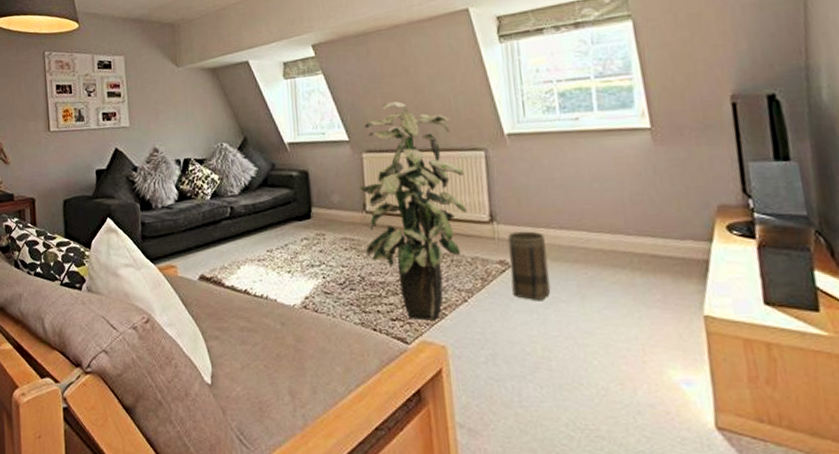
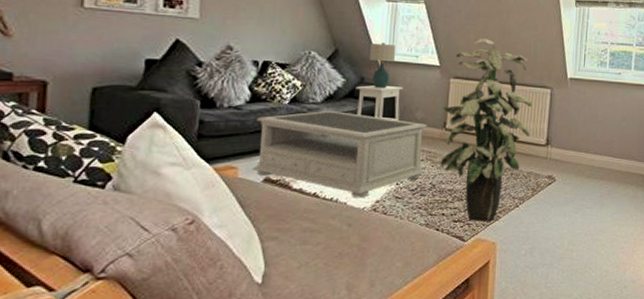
coffee table: none [186,201,351,295] -> present [253,110,428,198]
side table: none [268,169,315,207] -> present [356,85,403,120]
table lamp: none [276,123,303,174] -> present [370,42,396,88]
basket: present [507,231,551,301] -> none [554,154,583,208]

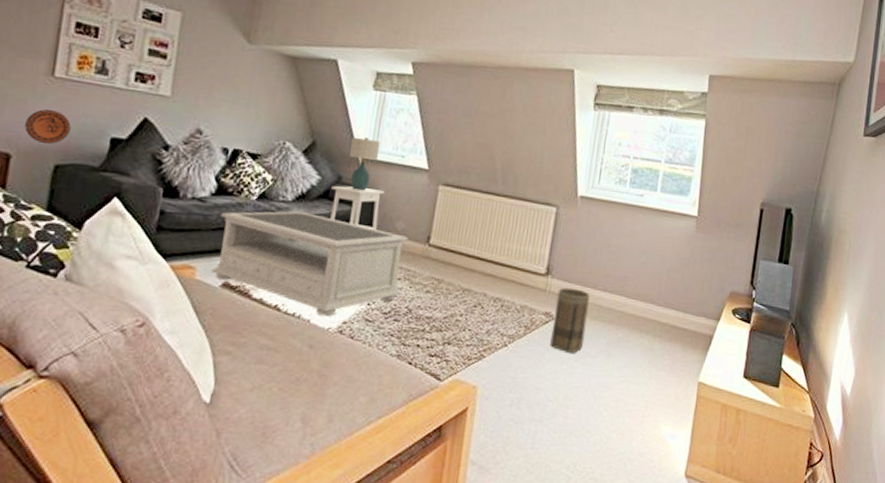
decorative plate: none [59,38,105,70] -> present [25,109,71,145]
indoor plant: present [440,38,533,222] -> none [419,140,534,361]
basket: none [554,154,583,208] -> present [550,287,590,354]

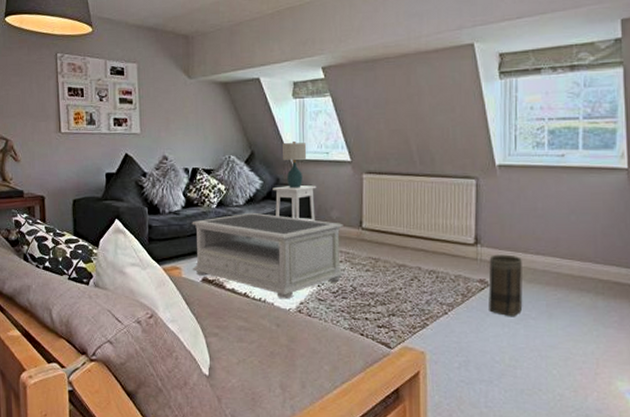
decorative plate: present [25,109,71,145] -> none [49,159,78,185]

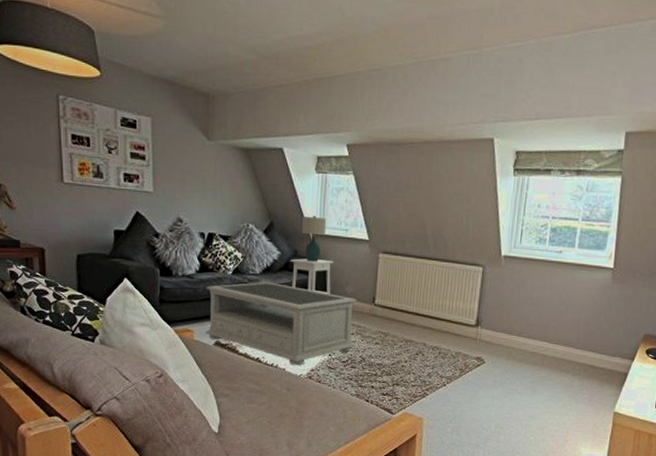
basket: present [488,254,523,317] -> none [482,336,515,391]

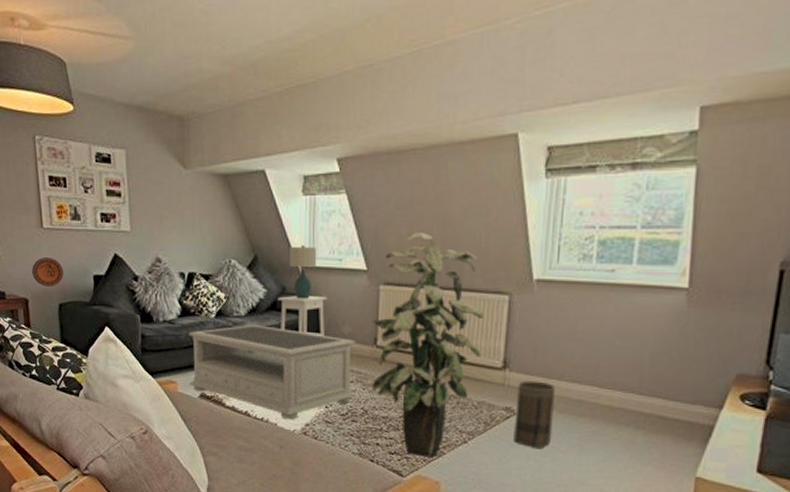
decorative plate: none [50,210,83,239] -> present [32,258,64,288]
indoor plant: none [369,212,463,398] -> present [371,233,484,458]
basket: none [482,336,515,391] -> present [513,380,555,450]

